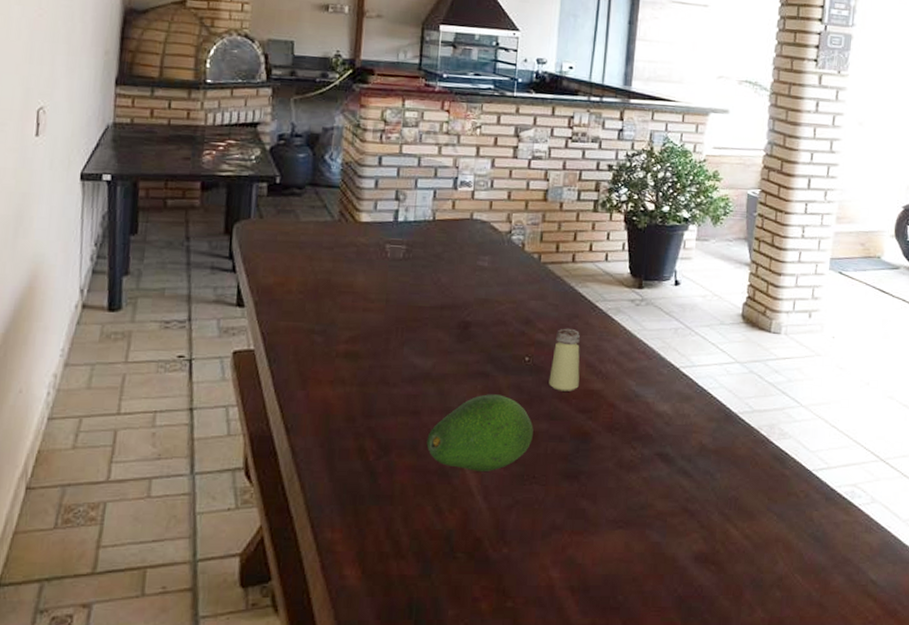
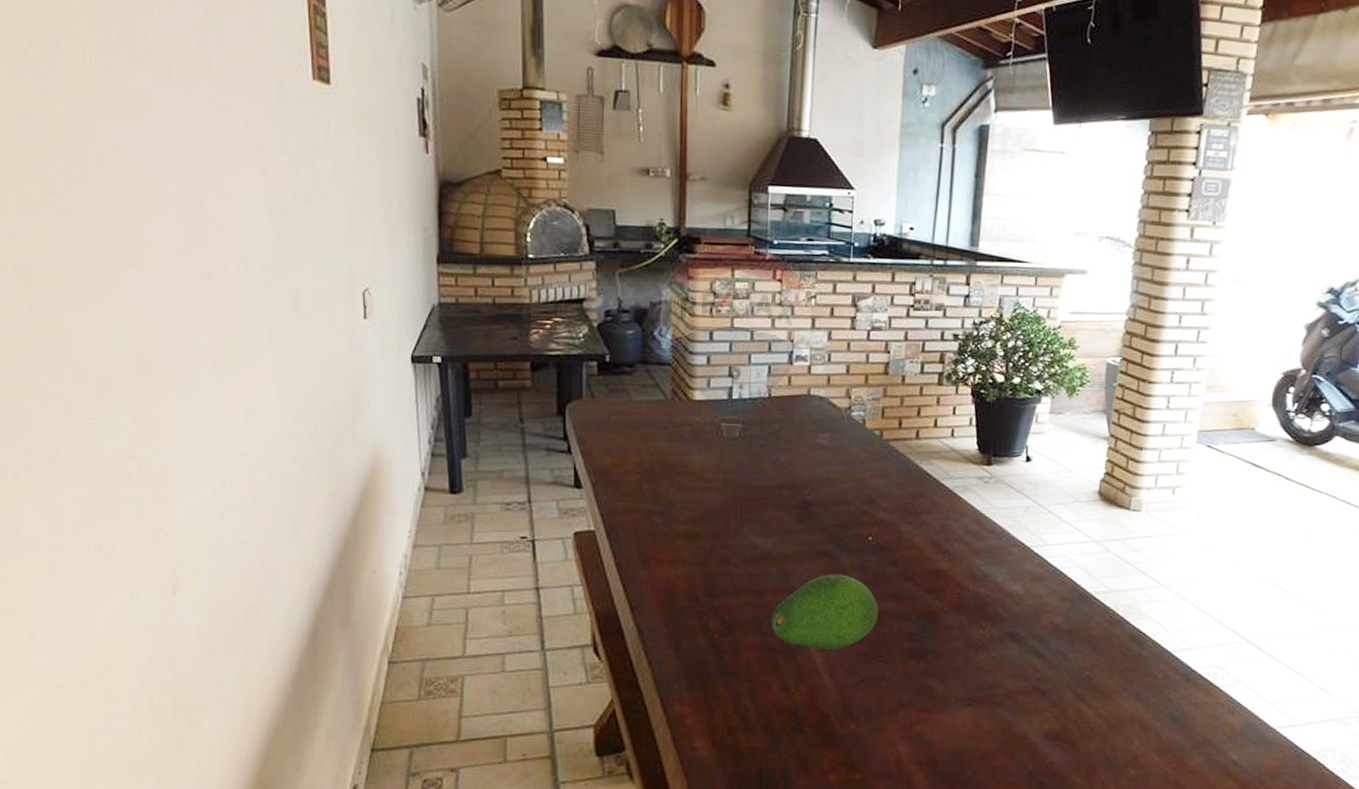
saltshaker: present [549,328,580,391] -> none [893,507,926,571]

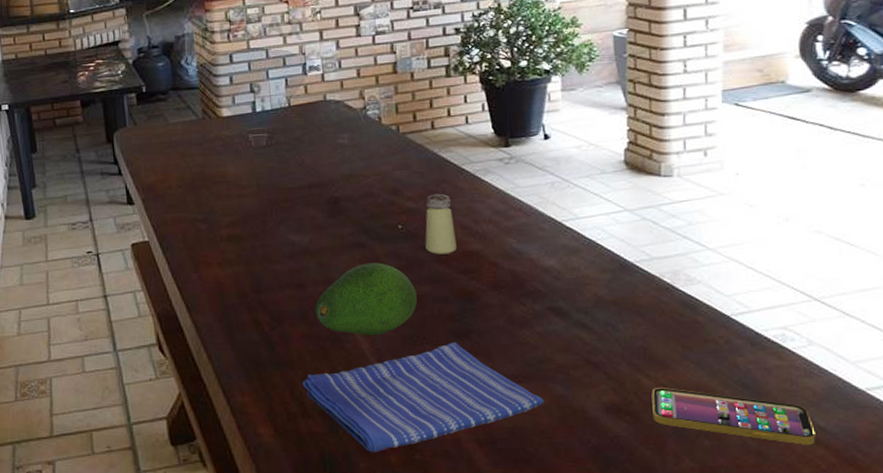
dish towel: none [747,661,989,771] -> present [302,341,544,453]
saltshaker: none [893,507,926,571] -> present [425,193,457,255]
smartphone: none [1088,718,1228,777] -> present [651,388,816,445]

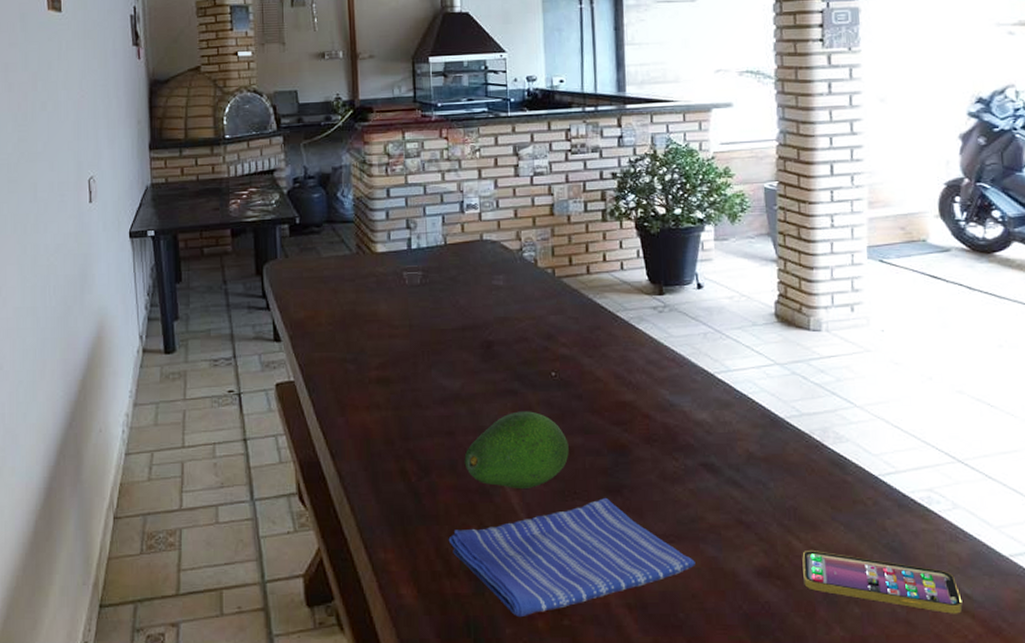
saltshaker: present [425,193,457,255] -> none [578,340,610,404]

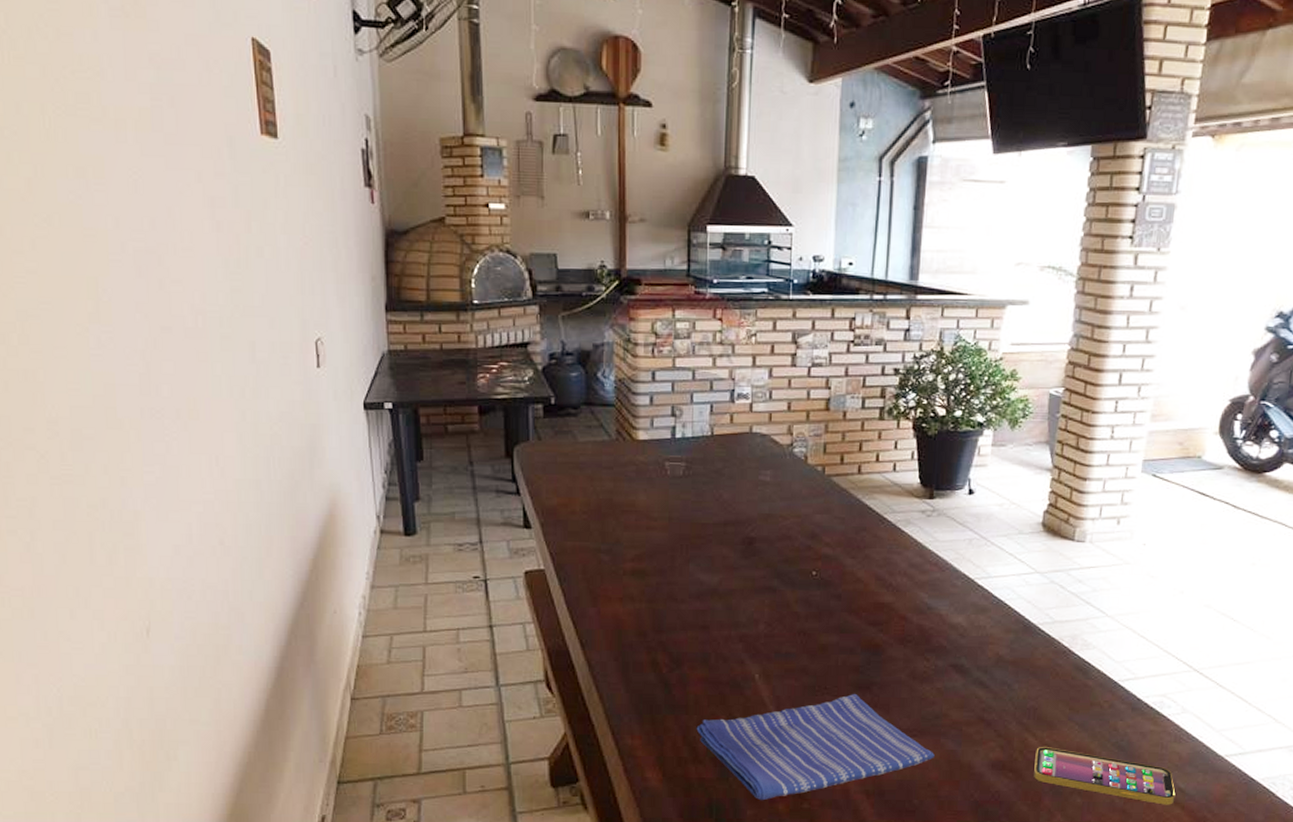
fruit: present [464,411,569,489] -> none [717,608,823,683]

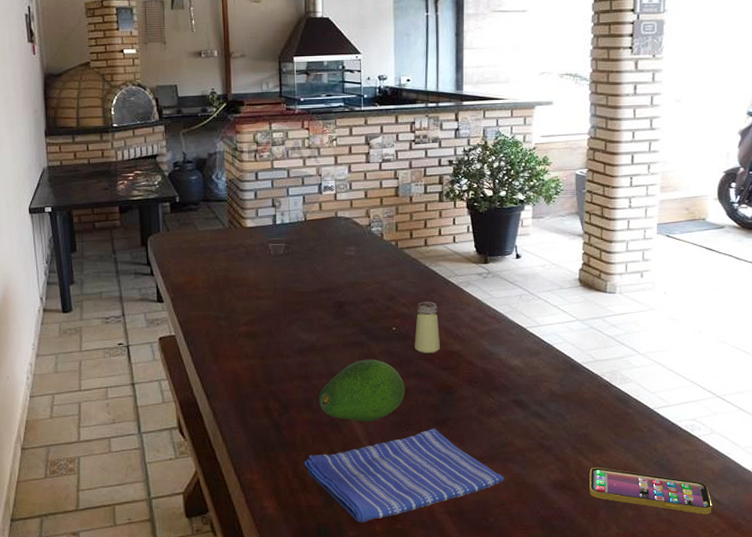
fruit: none [717,608,823,683] -> present [318,359,405,422]
saltshaker: none [837,541,869,605] -> present [414,301,440,353]

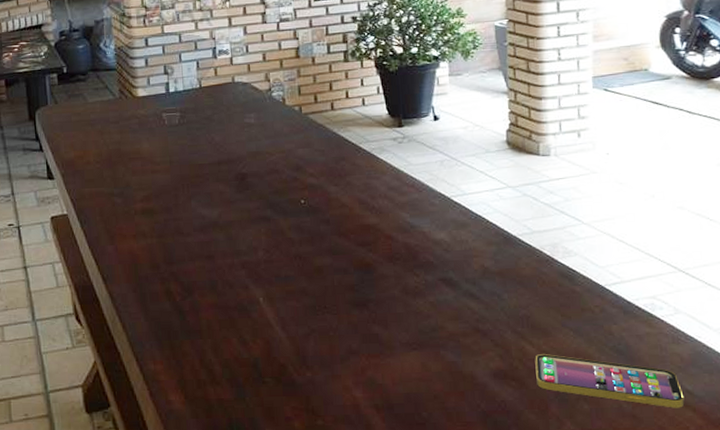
dish towel: present [304,428,504,523] -> none [211,310,437,419]
fruit: present [318,359,405,422] -> none [223,235,319,305]
saltshaker: present [414,301,440,353] -> none [325,170,355,228]

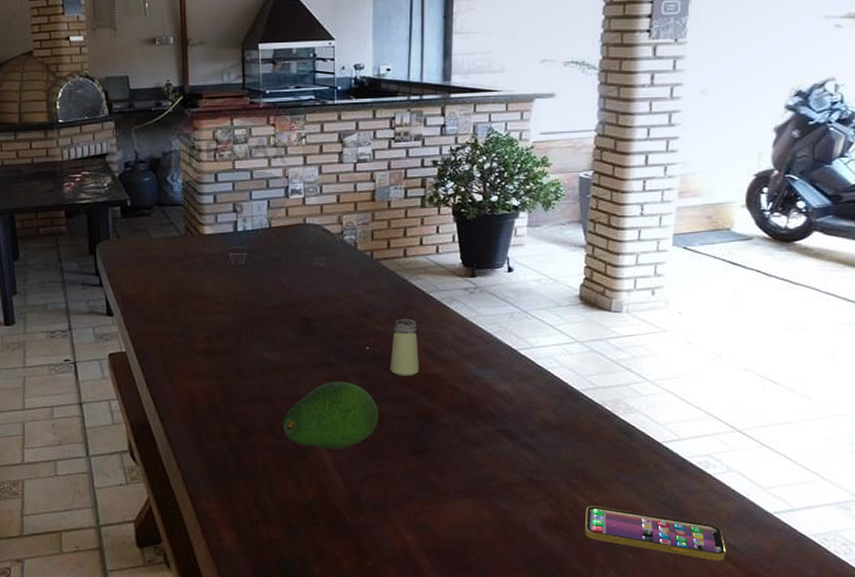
fruit: none [223,235,319,305] -> present [282,381,379,449]
saltshaker: none [325,170,355,228] -> present [390,318,419,376]

